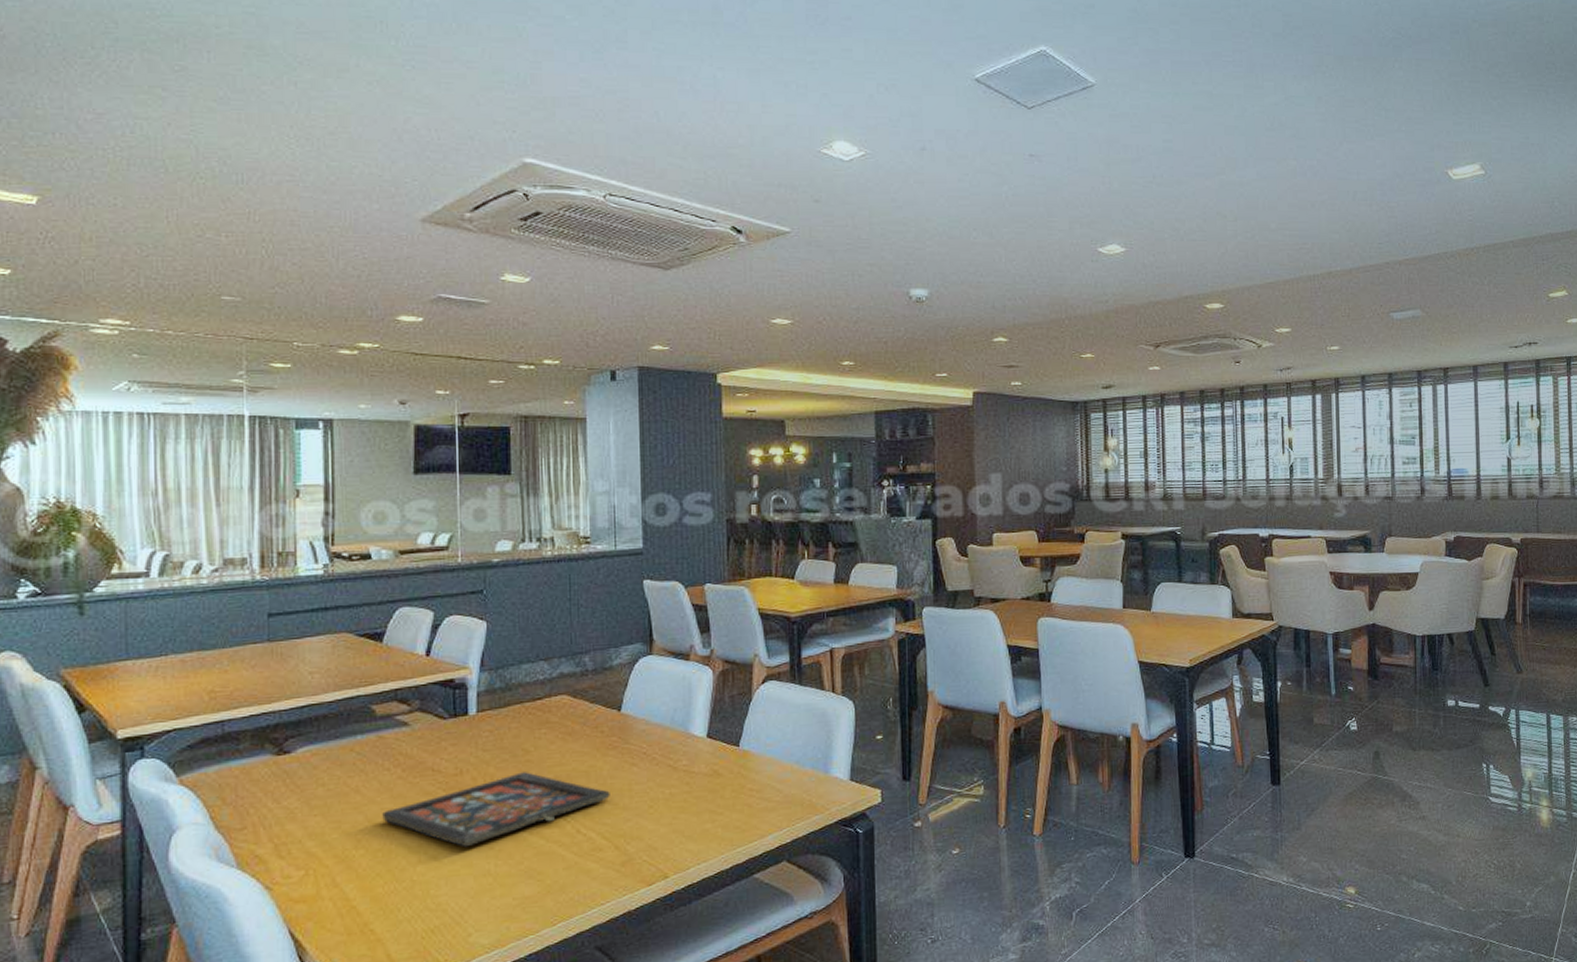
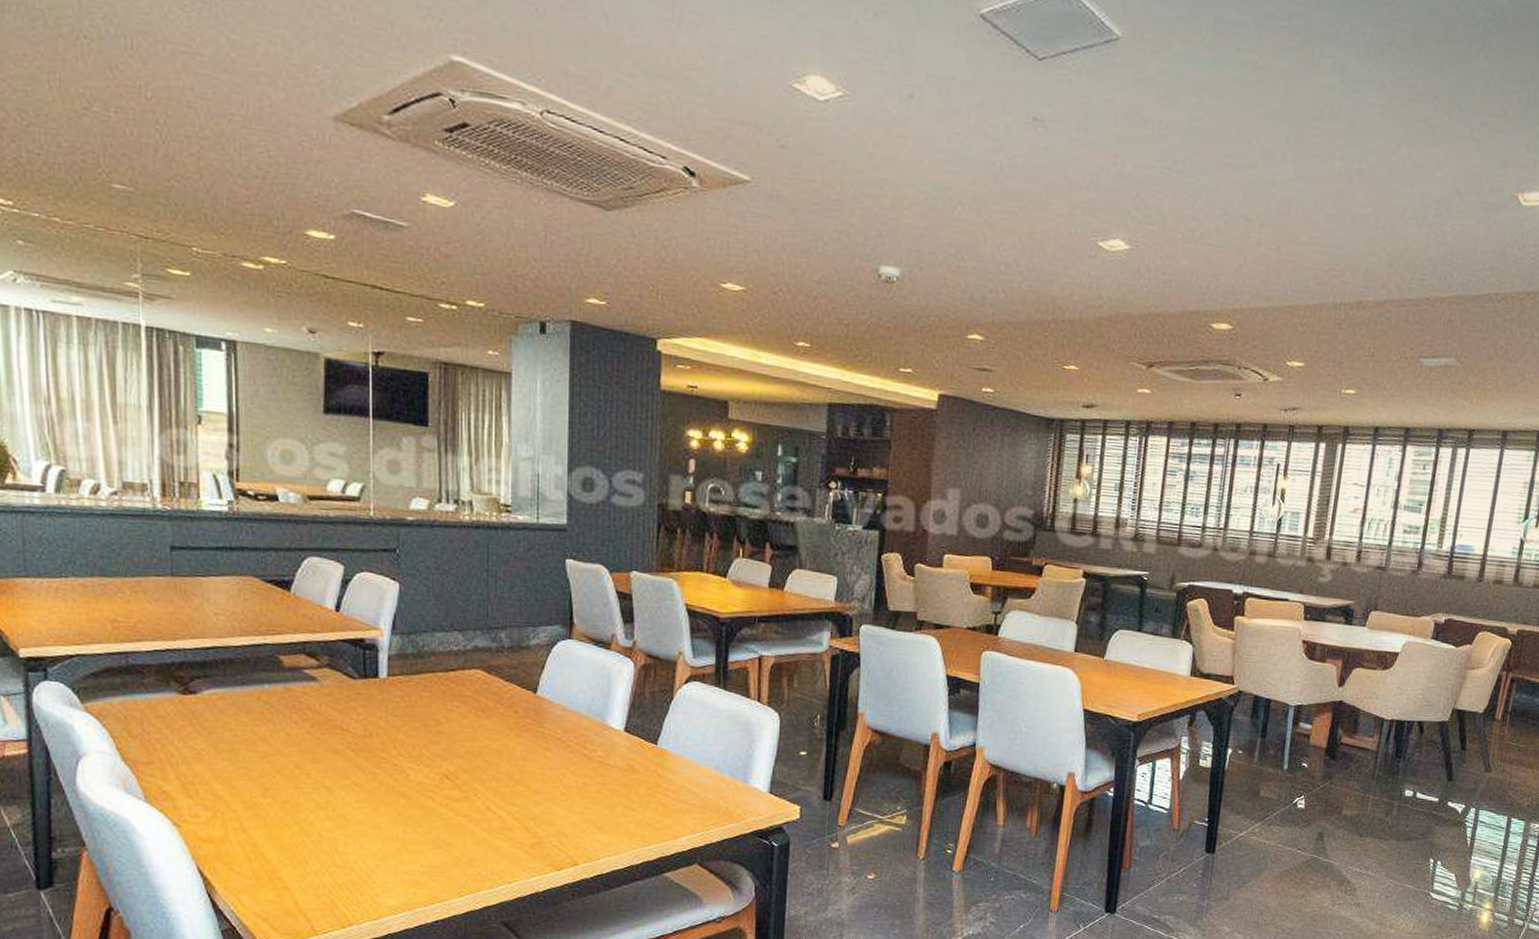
board game: present [382,772,610,847] -> none [290,742,522,810]

